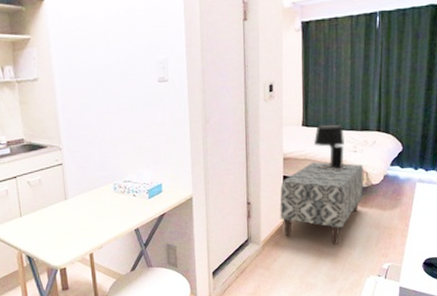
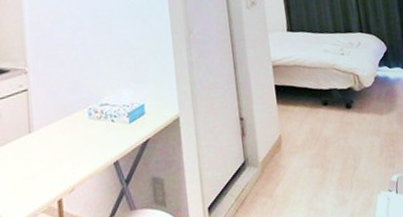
bench: present [280,162,364,245] -> none [273,67,358,159]
table lamp: present [313,124,347,171] -> none [300,28,337,76]

